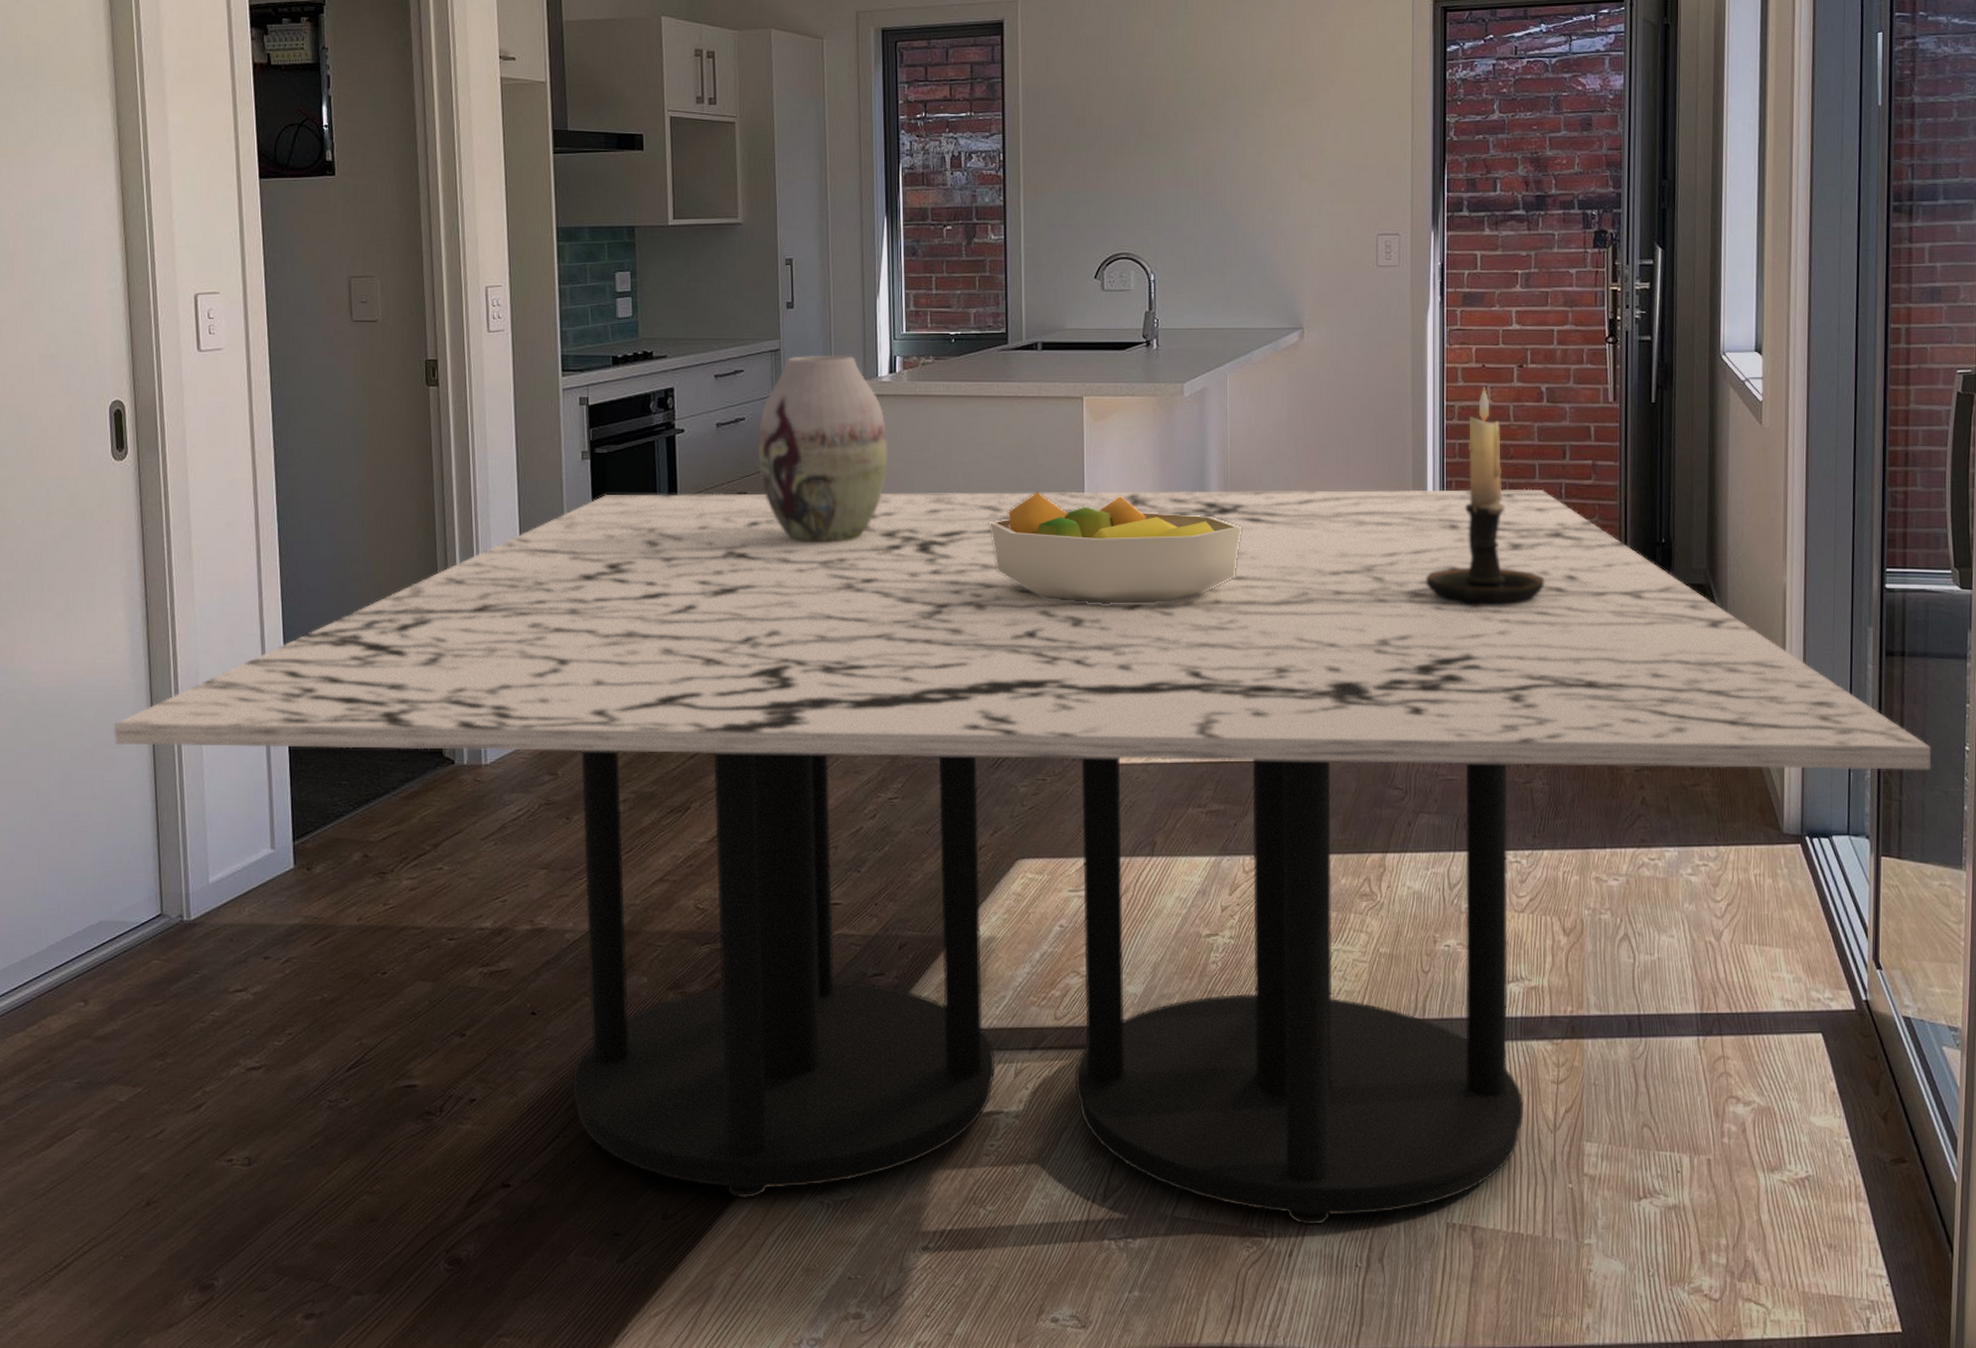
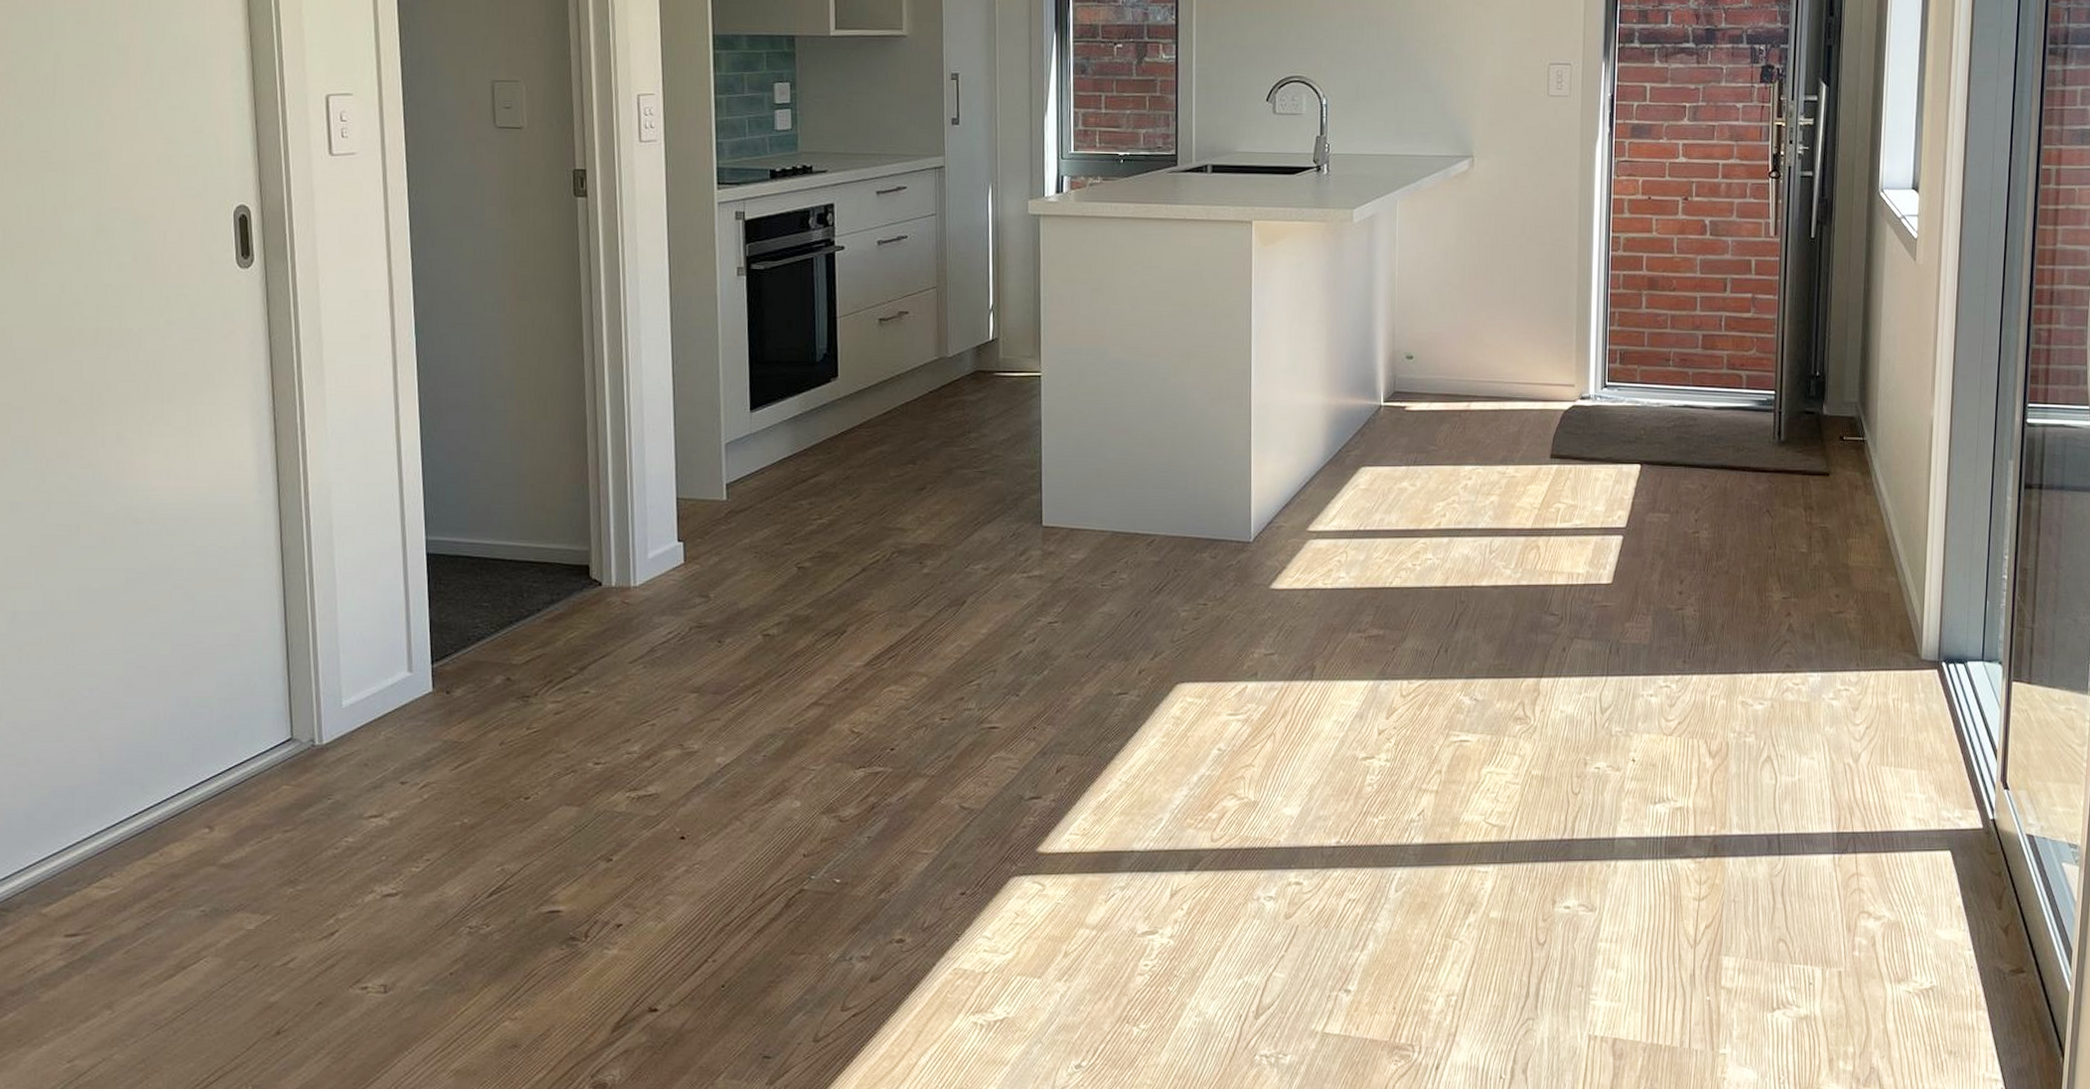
dining table: present [113,489,1932,1225] -> none [239,311,2064,1039]
vase: present [757,355,888,543] -> none [919,173,1054,365]
fruit bowl: present [990,491,1242,604] -> none [1155,315,1408,430]
candle holder: present [1426,387,1544,605] -> none [1587,219,1702,435]

